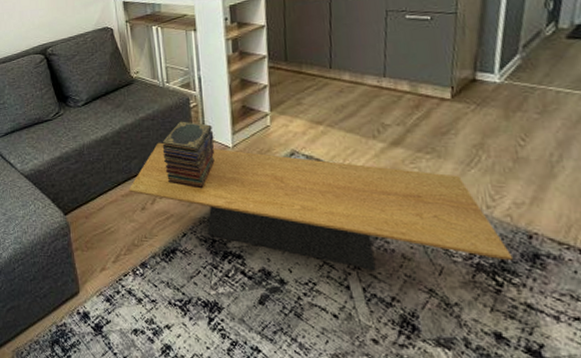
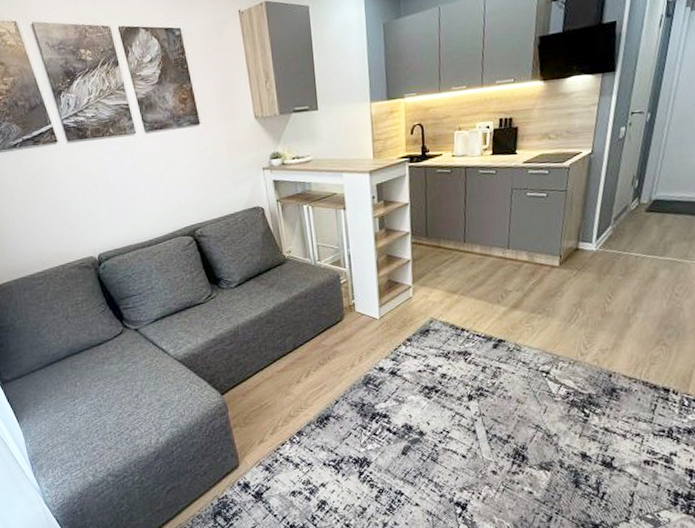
coffee table: present [129,142,512,271] -> none [284,318,597,416]
book stack: present [162,121,215,189] -> none [314,297,364,359]

